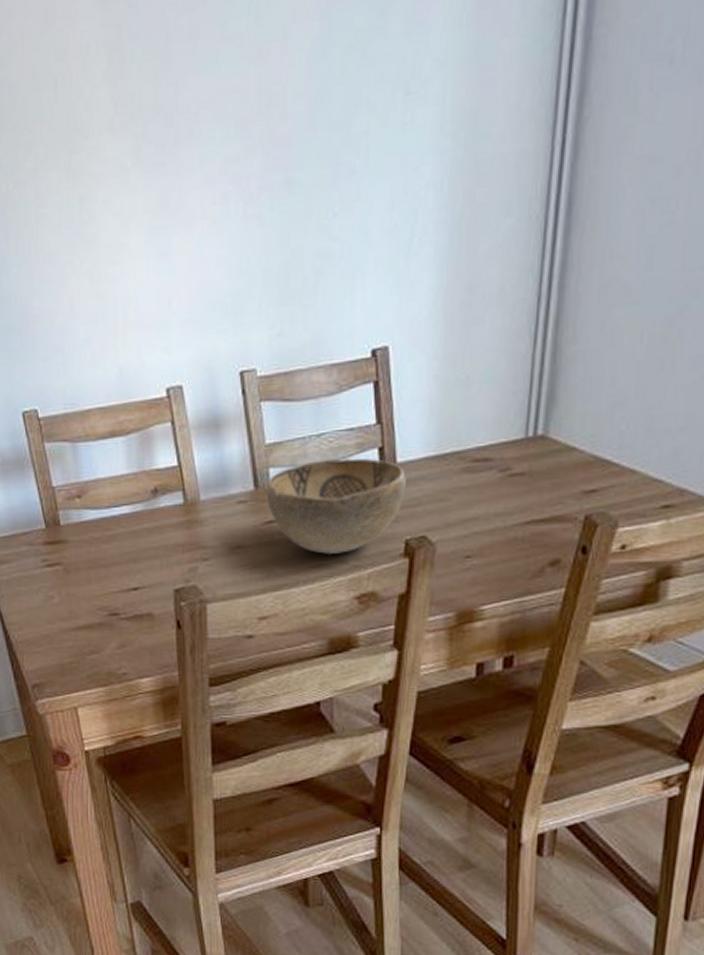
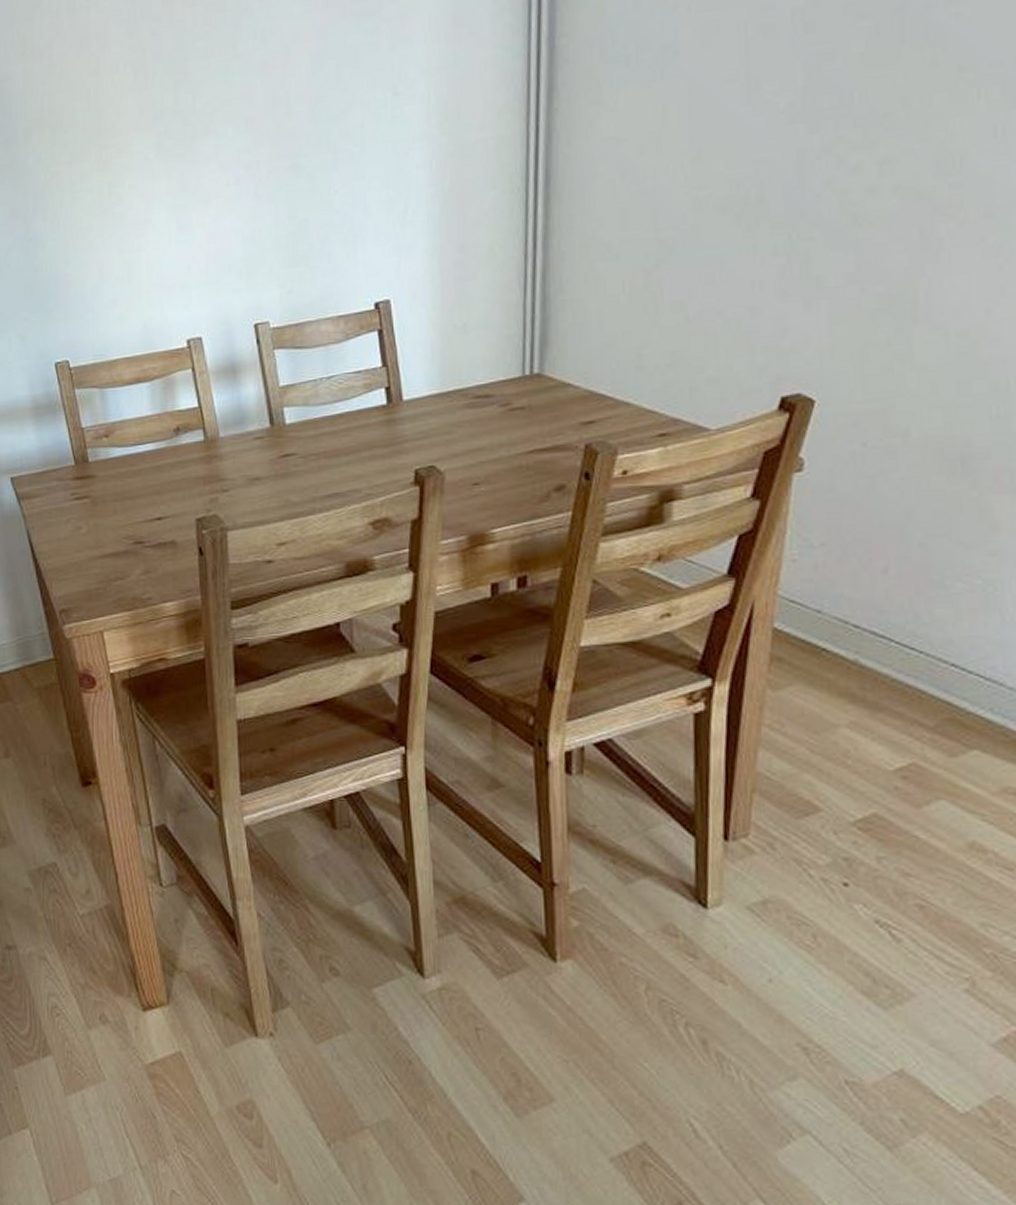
decorative bowl: present [266,458,406,554] -> none [281,397,413,484]

